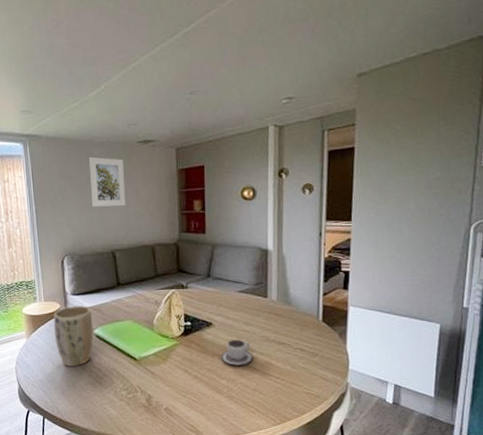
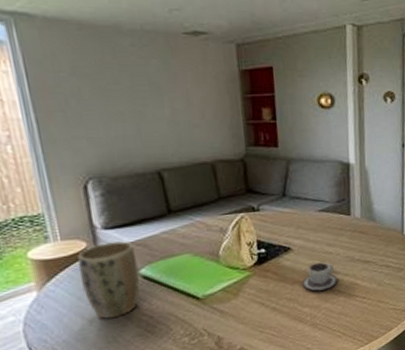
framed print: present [88,156,126,207] -> none [113,48,174,115]

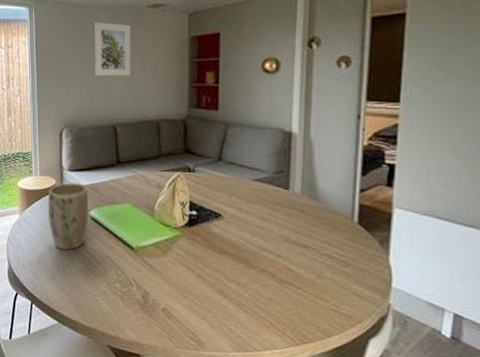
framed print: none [113,48,174,115] -> present [94,21,131,76]
cup: present [302,262,338,291] -> none [230,236,270,268]

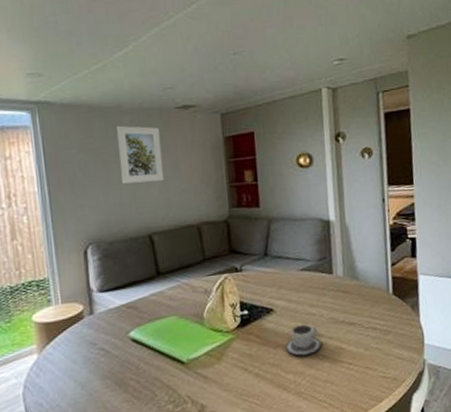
plant pot: present [48,183,89,251] -> none [75,304,129,383]
cup: none [230,236,270,268] -> present [285,324,322,356]

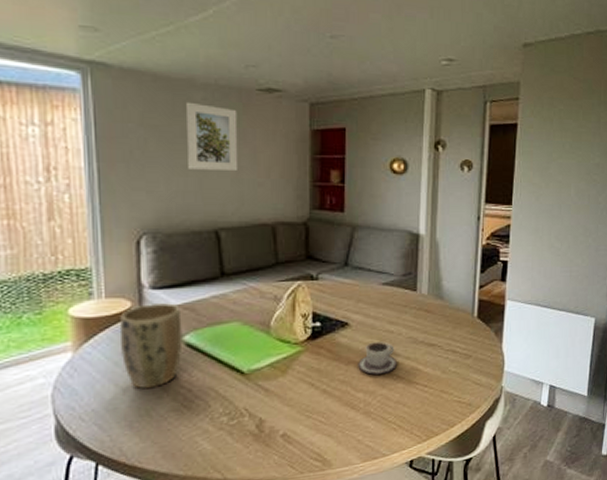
plant pot: none [75,304,129,383] -> present [120,303,183,389]

